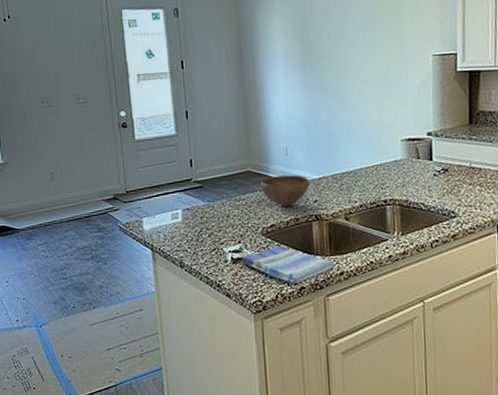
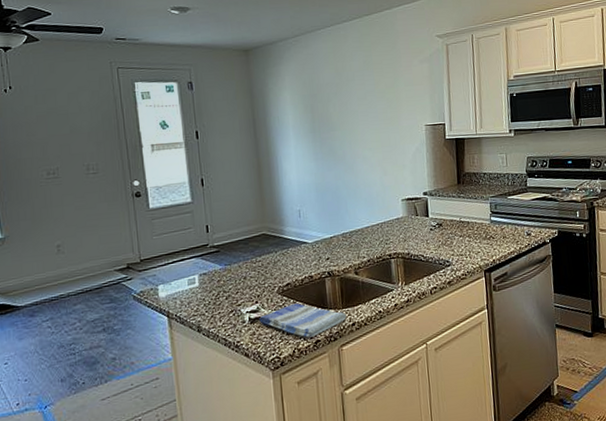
bowl: present [260,174,310,207] -> none [275,235,322,266]

